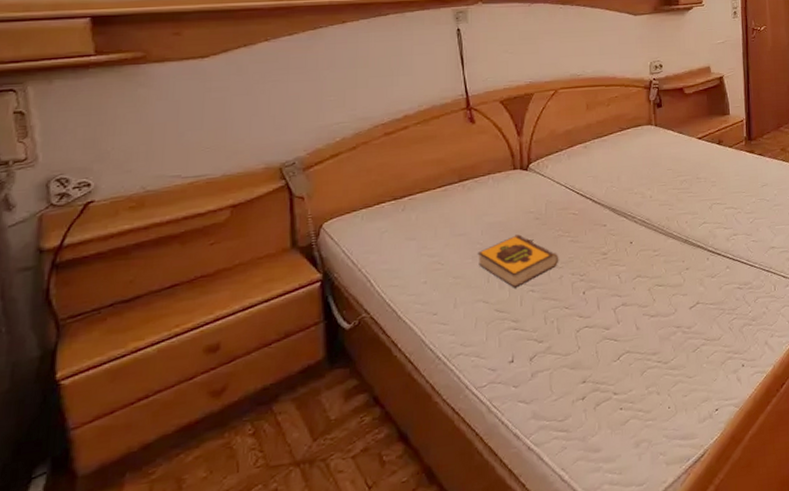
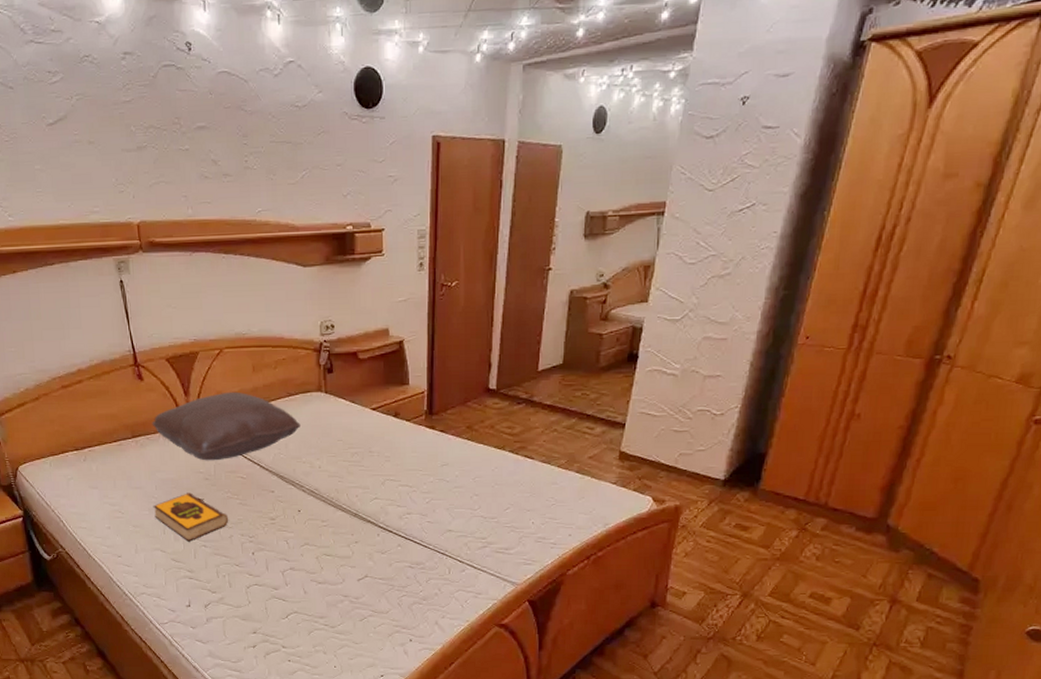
pillow: none [481,129,632,200] -> present [152,391,301,461]

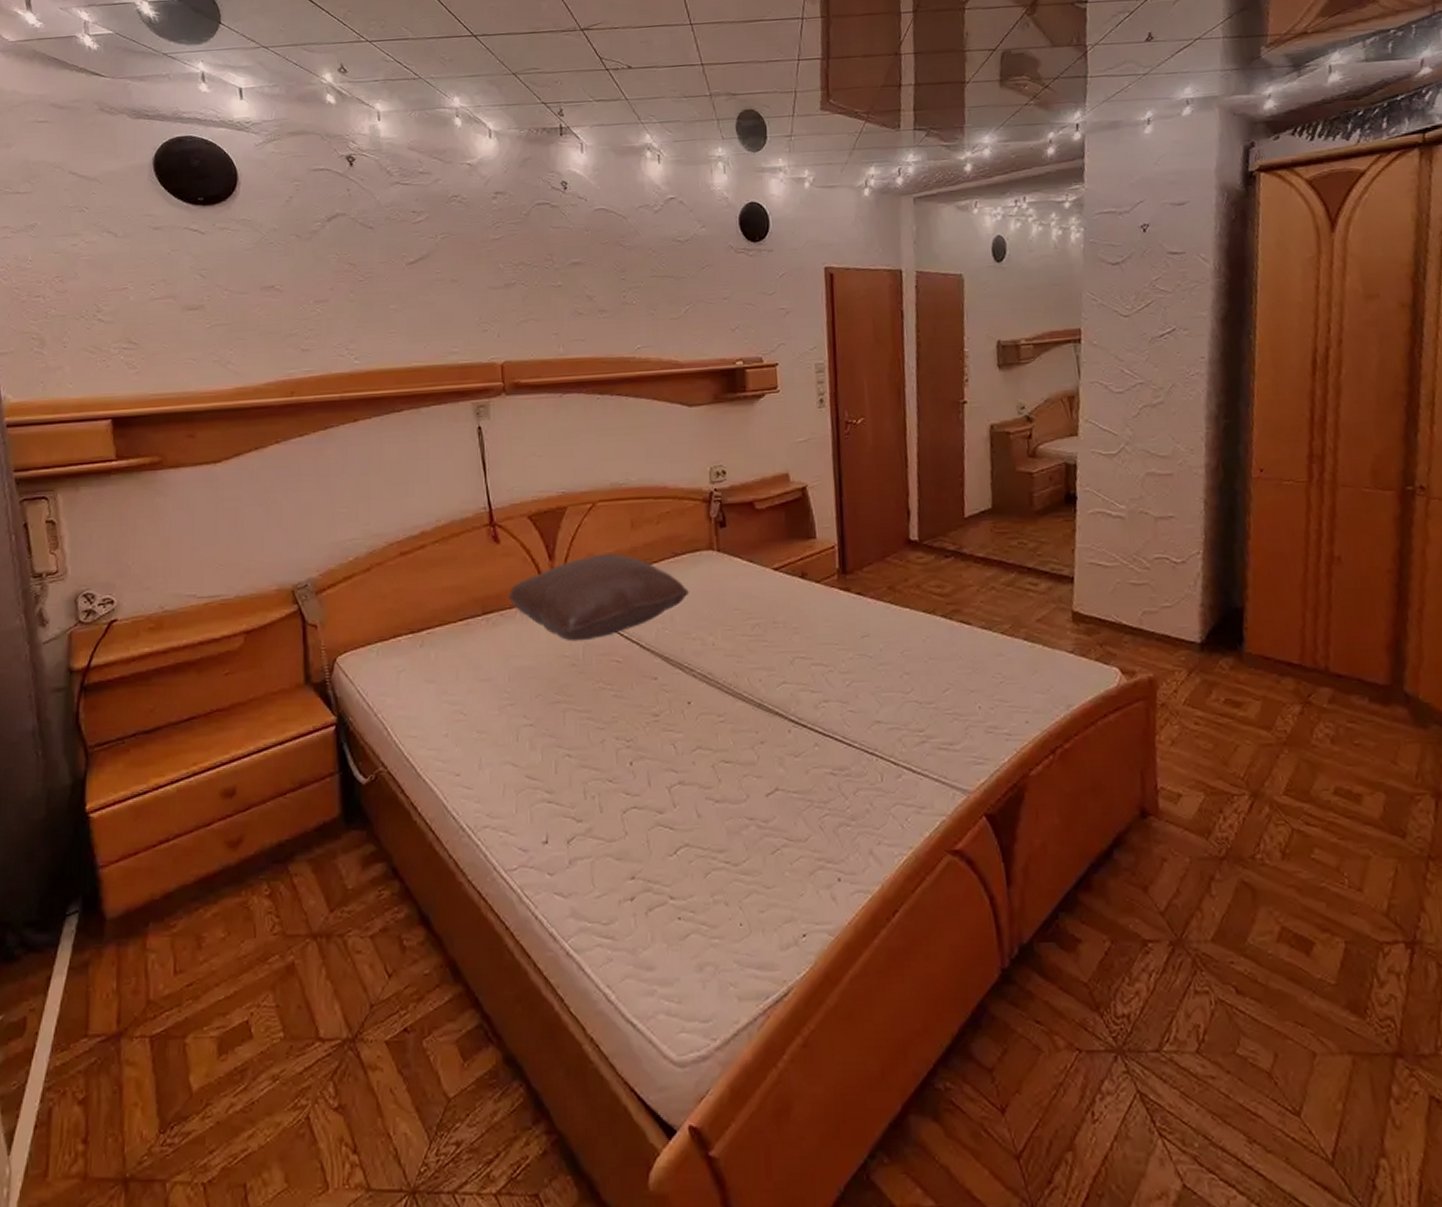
hardback book: present [153,492,229,542] -> none [504,683,600,751]

